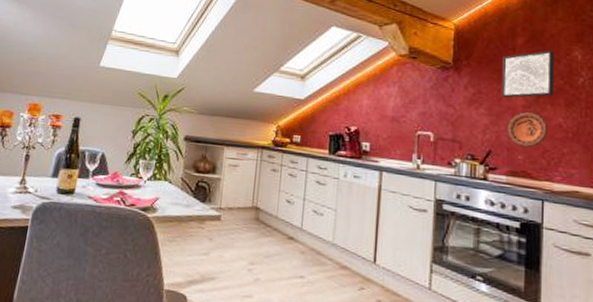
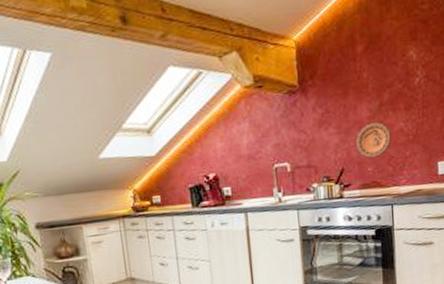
wall art: present [502,50,554,98] -> none [345,53,394,113]

